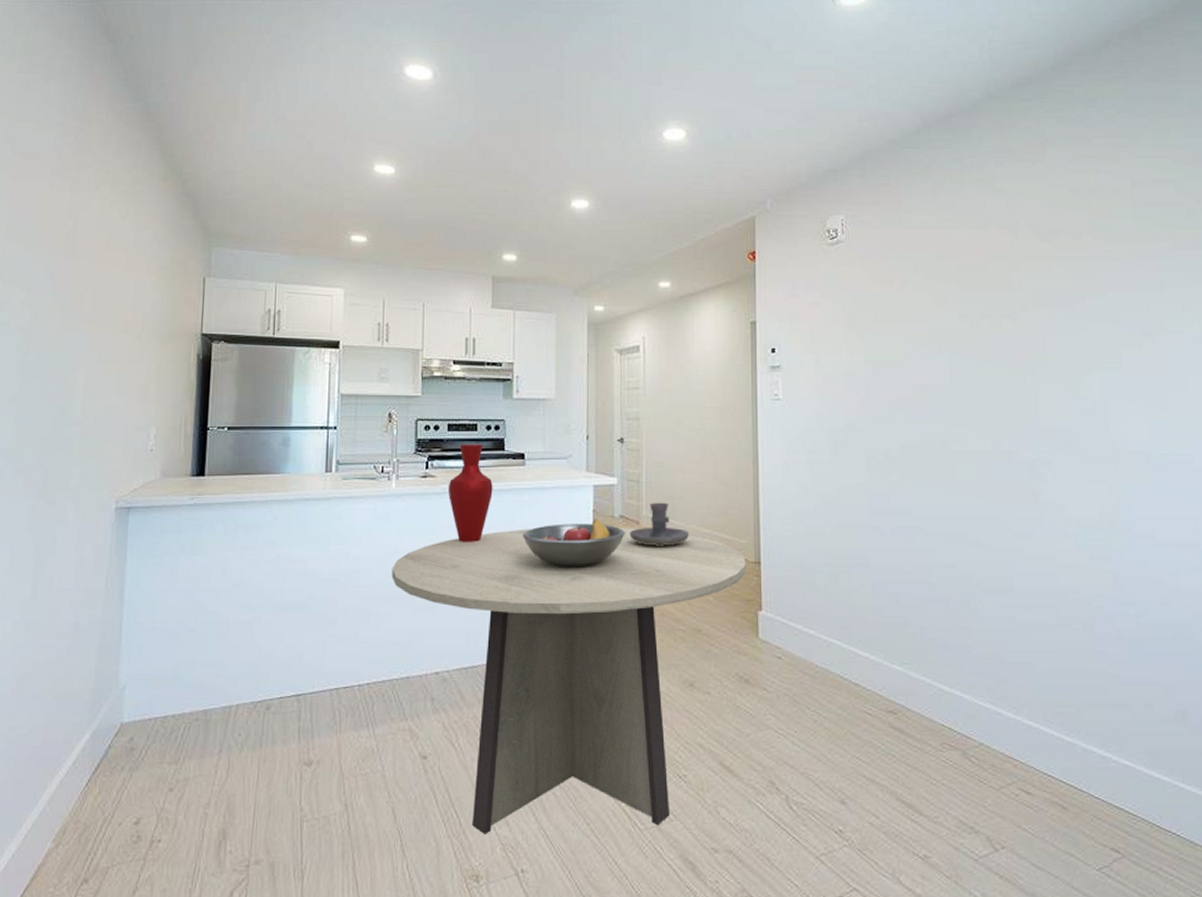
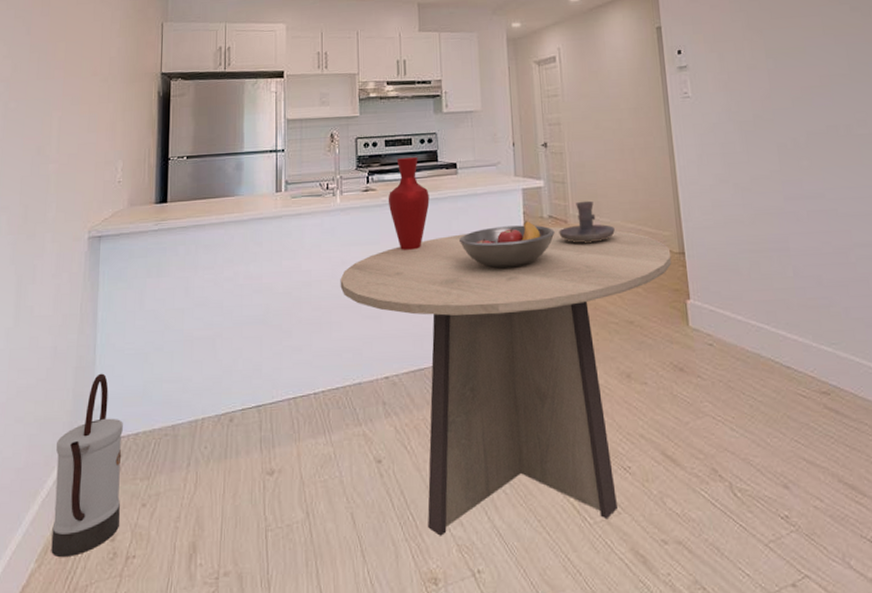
watering can: none [69,652,150,839] -> present [51,373,123,558]

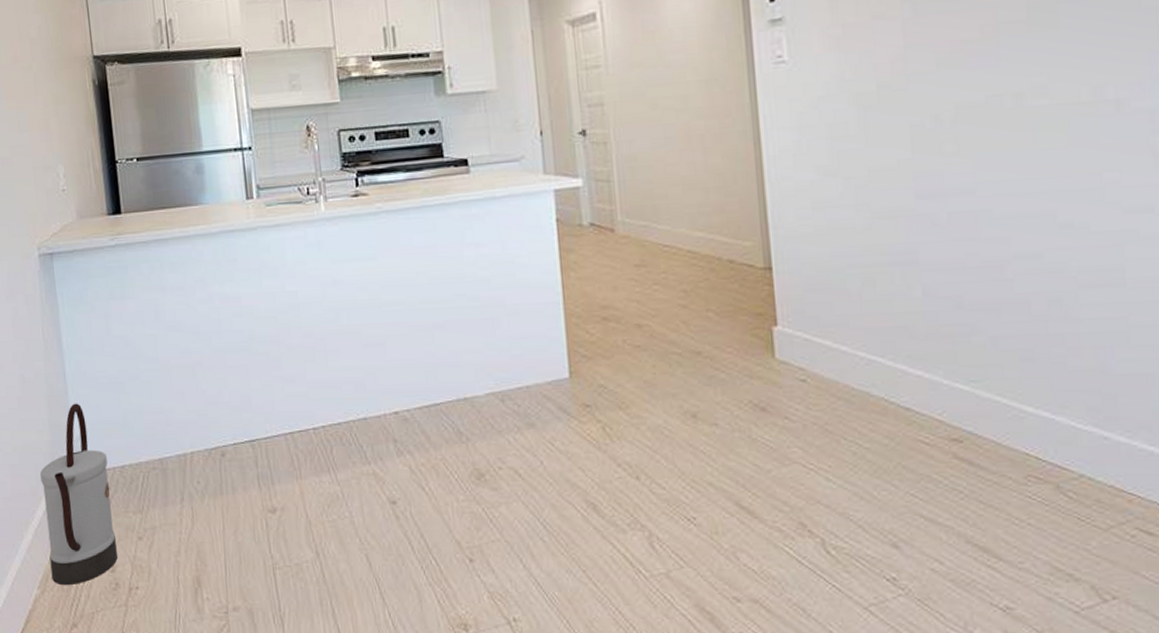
dining table: present [340,227,672,536] -> none [332,237,754,582]
vase: present [388,157,430,250] -> none [383,153,436,267]
fruit bowl: present [459,220,555,269] -> none [476,228,598,289]
candle holder: present [559,200,615,243] -> none [603,203,678,257]

